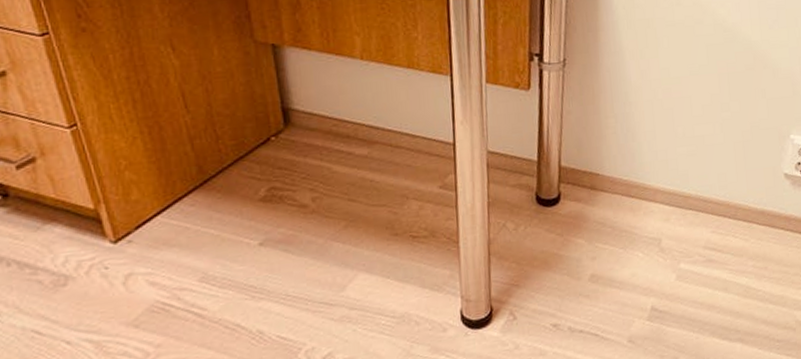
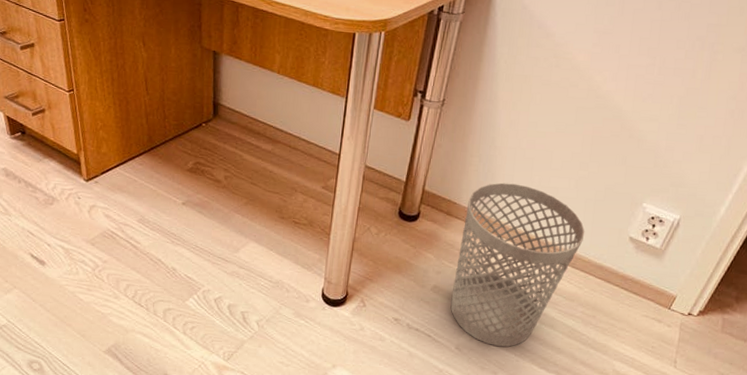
wastebasket: none [611,139,740,328] -> present [450,182,585,347]

